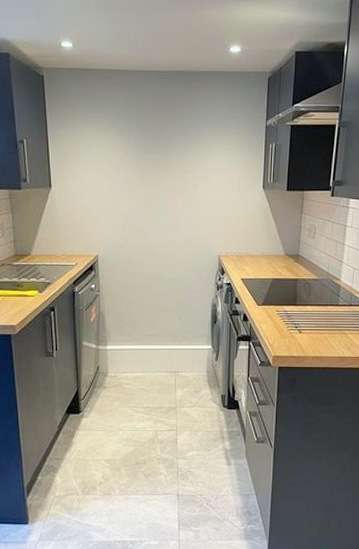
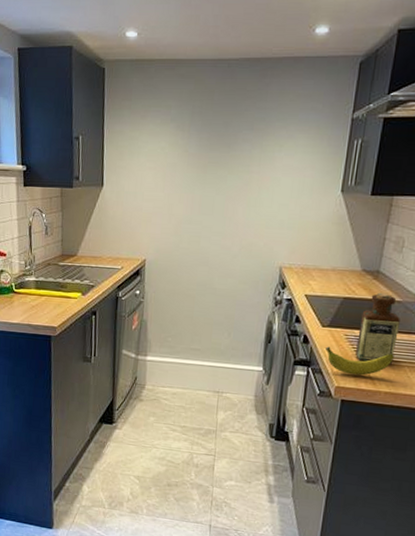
banana: none [262,322,316,345] -> present [325,346,394,376]
bottle: none [286,272,318,332] -> present [356,292,400,364]

